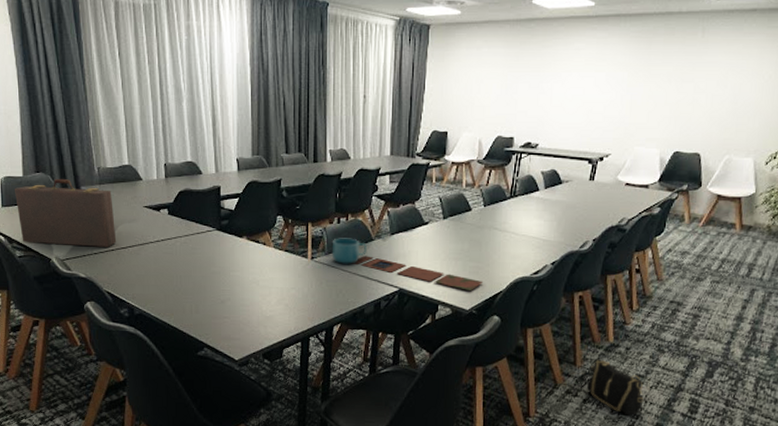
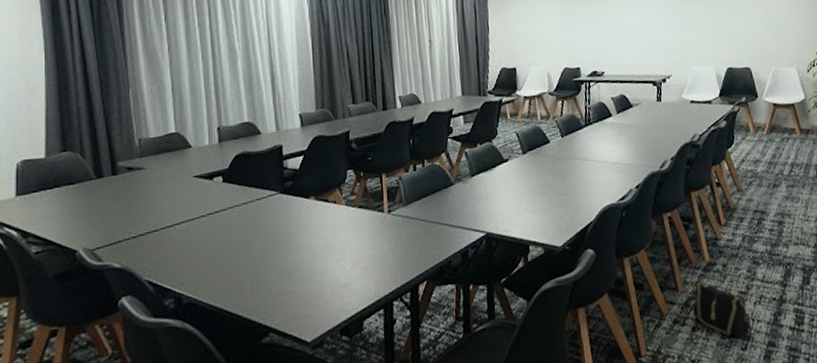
briefcase: present [15,178,117,247] -> none [34,155,161,235]
cup: present [331,238,367,265] -> none [409,184,447,215]
papers: present [351,256,484,292] -> none [432,202,572,227]

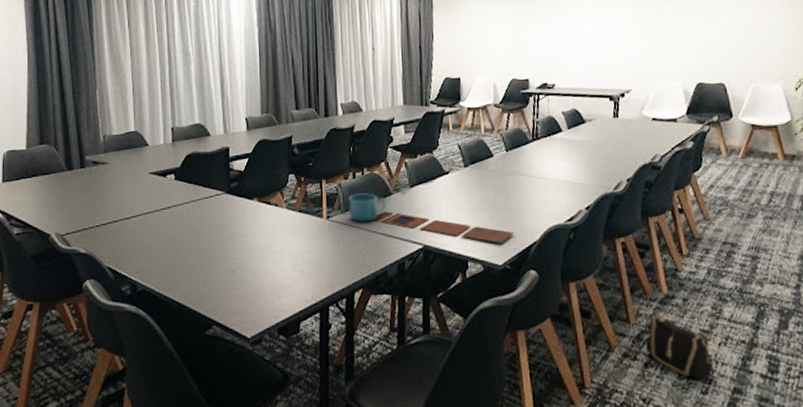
cup: none [409,184,447,215] -> present [348,193,386,223]
papers: none [432,202,572,227] -> present [370,211,515,245]

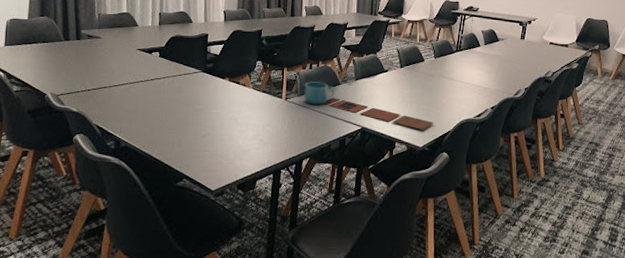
handbag: present [645,312,717,380] -> none [522,191,572,243]

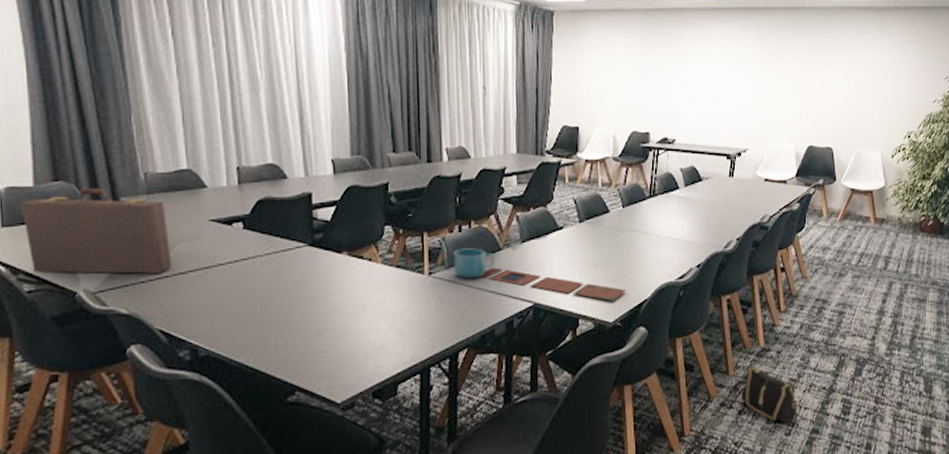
briefcase: none [18,22,110,85] -> present [21,187,173,274]
handbag: none [522,191,572,243] -> present [740,364,800,424]

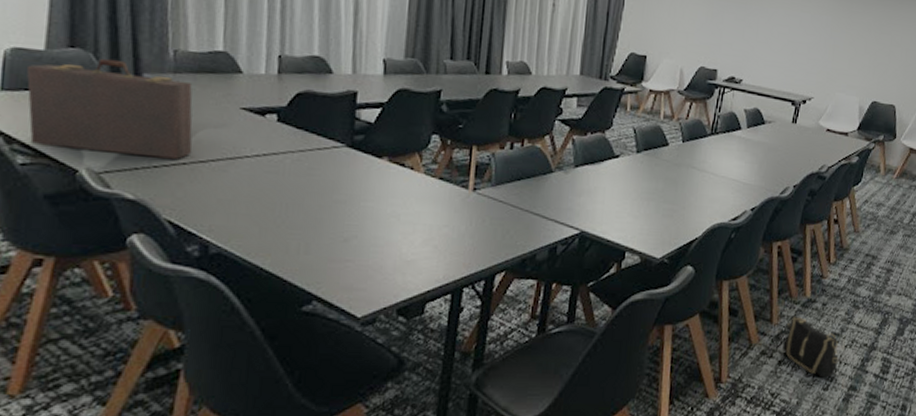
cup: present [452,248,494,280] -> none [499,166,544,200]
papers: present [477,268,627,302] -> none [524,190,678,237]

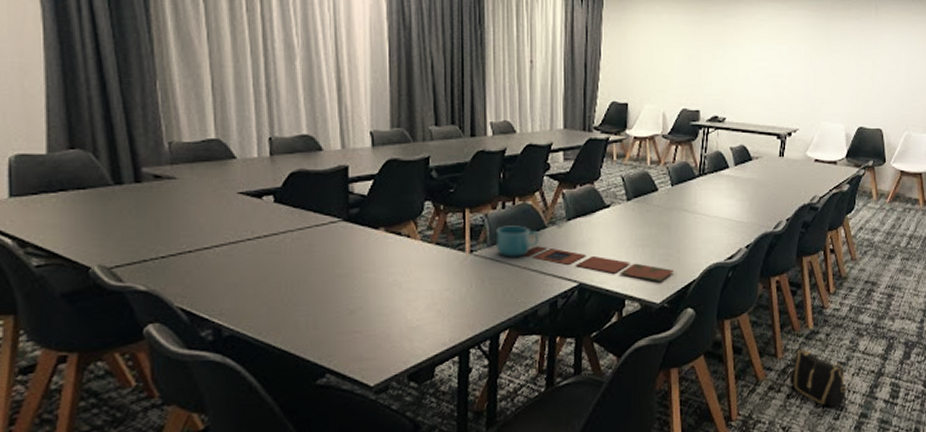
briefcase: present [27,58,193,159] -> none [33,156,196,248]
cup: none [499,166,544,200] -> present [495,225,538,258]
papers: none [524,190,678,237] -> present [520,246,675,282]

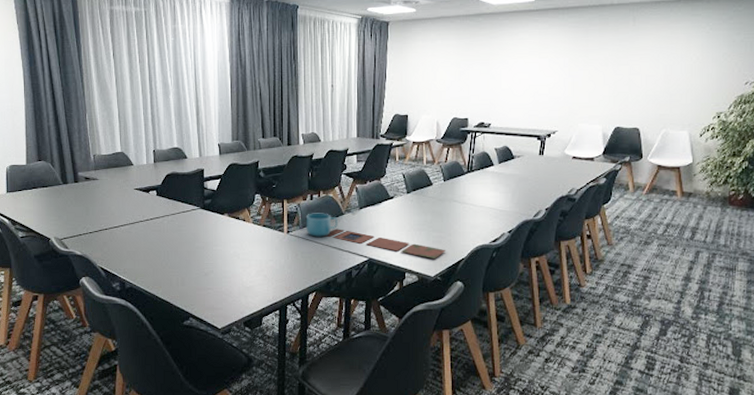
handbag: present [789,347,848,408] -> none [547,319,604,374]

